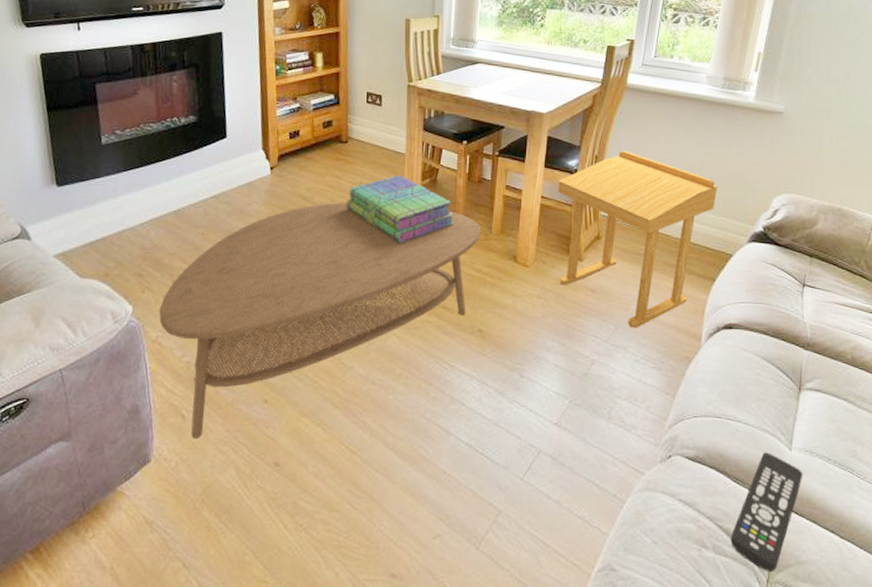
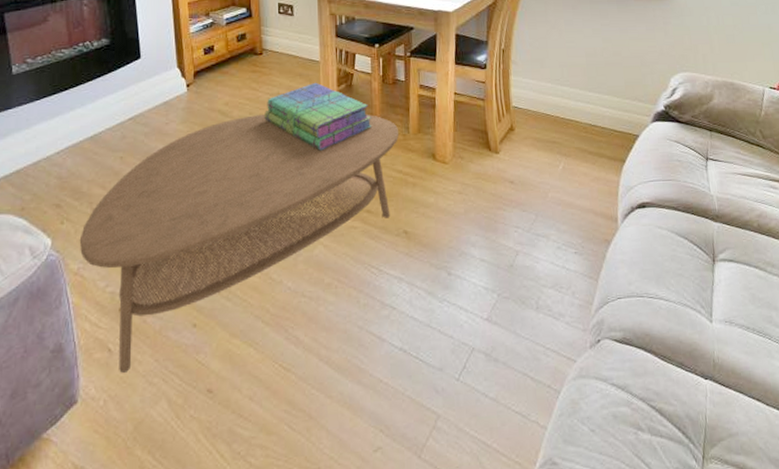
side table: present [558,150,718,329] -> none [469,42,619,216]
remote control: present [730,452,803,572] -> none [663,327,726,448]

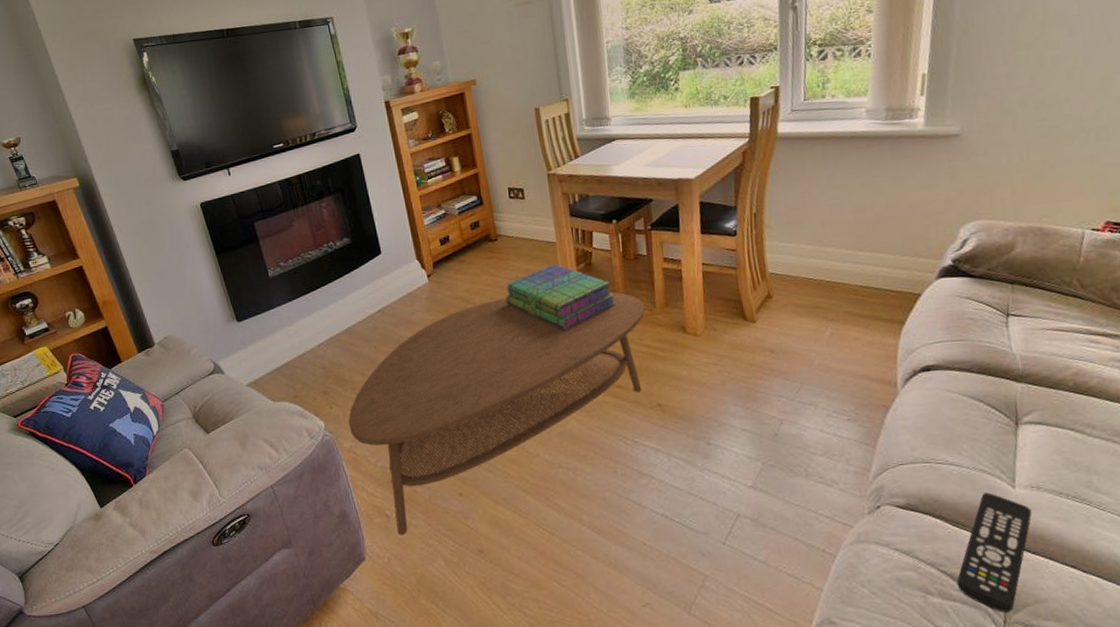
remote control: none [663,327,726,448] -> present [956,492,1032,612]

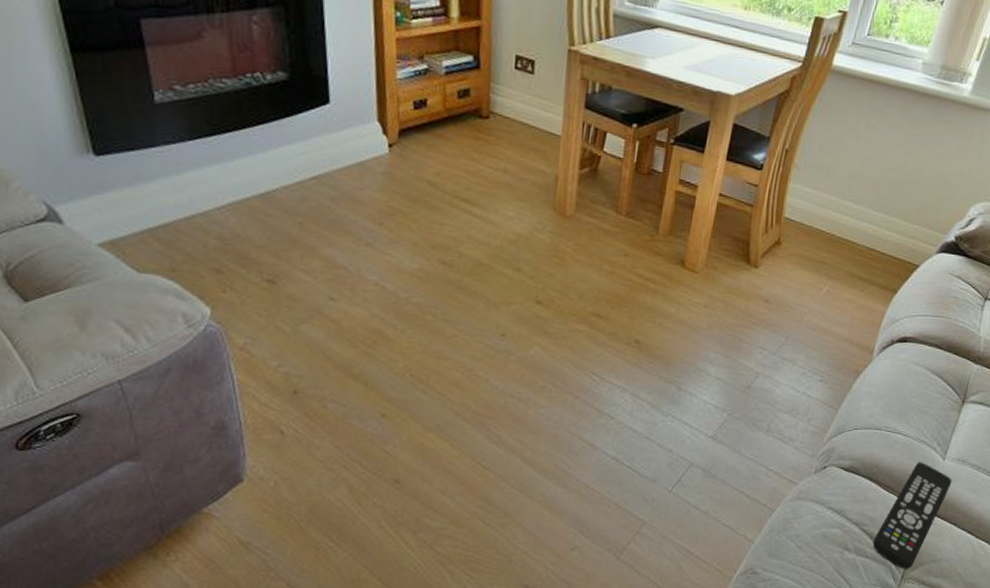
coffee table: present [348,292,646,535] -> none [246,191,647,456]
stack of books: present [505,263,616,330] -> none [485,161,616,242]

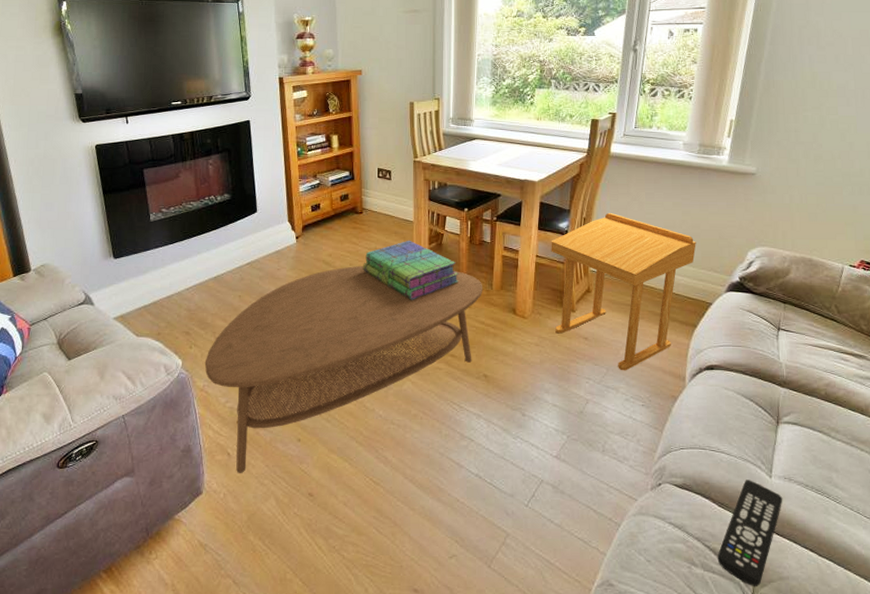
coffee table: none [246,191,647,456] -> present [204,265,483,473]
stack of books: none [485,161,616,242] -> present [363,240,459,300]
side table: none [731,144,915,341] -> present [551,212,696,371]

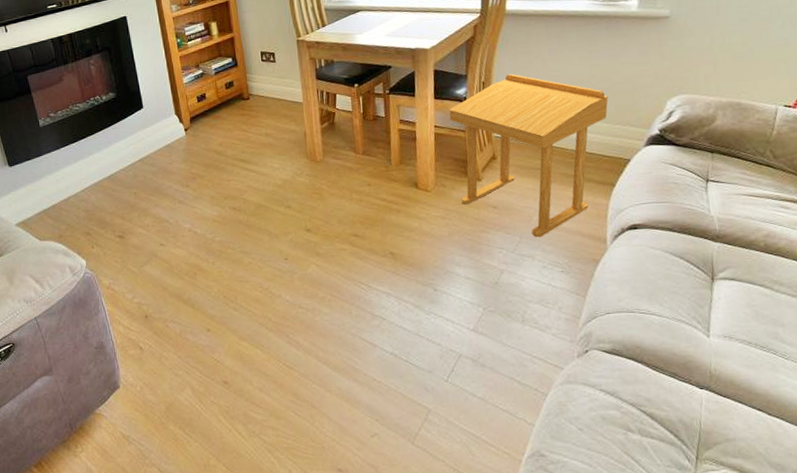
coffee table: present [204,265,483,473] -> none [108,149,382,366]
stack of books: present [363,240,459,300] -> none [255,122,355,183]
remote control: present [717,480,783,586] -> none [654,341,724,450]

